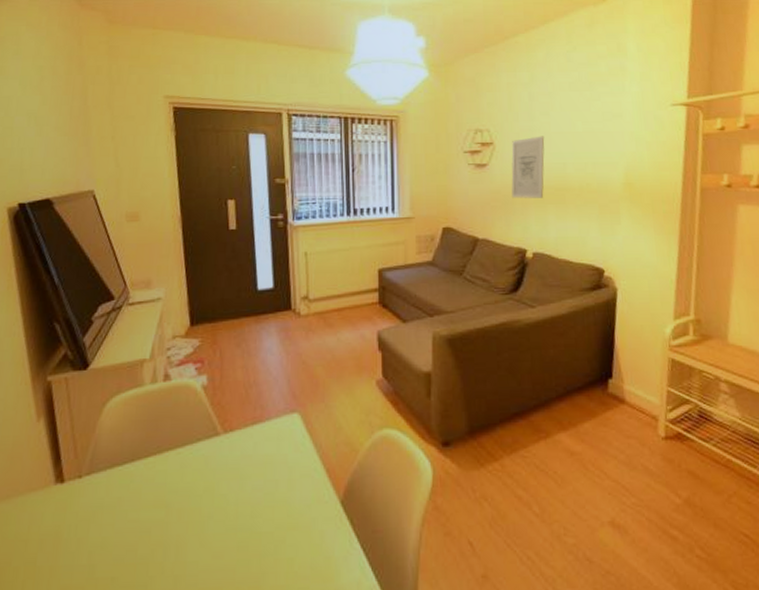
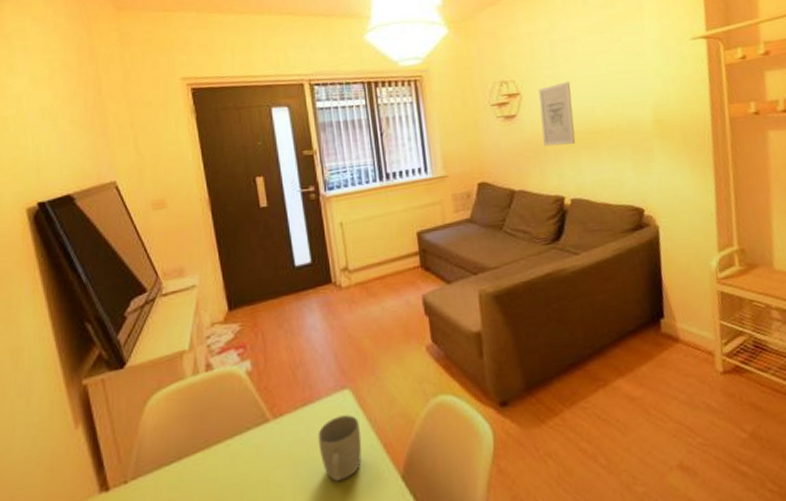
mug: none [264,437,306,499] -> present [318,415,362,481]

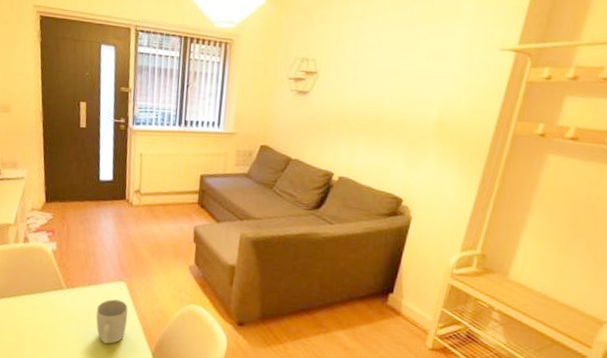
wall art: present [538,81,576,147] -> none [327,69,367,128]

